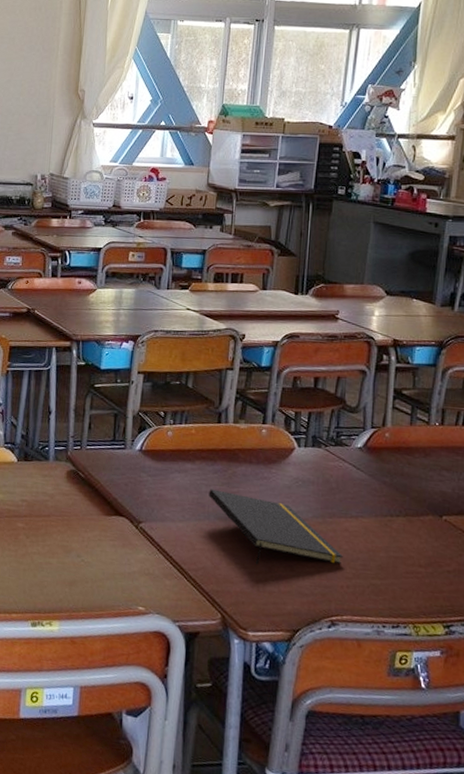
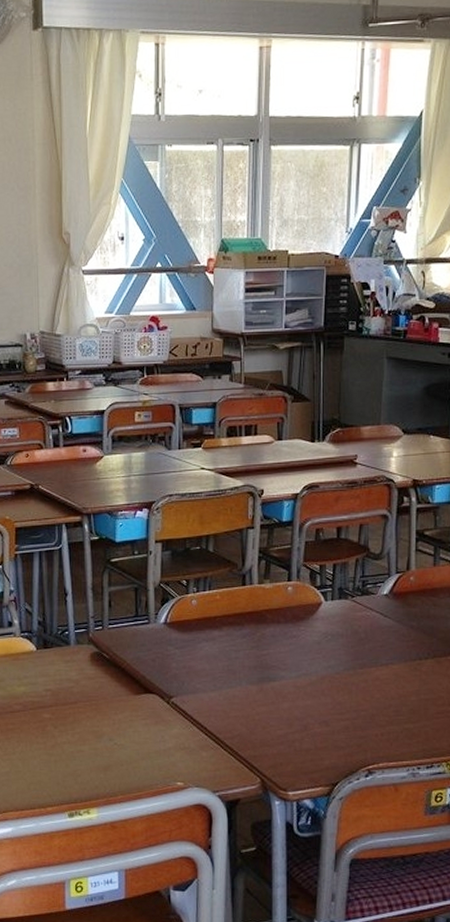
notepad: present [208,489,344,565] -> none [239,654,377,724]

